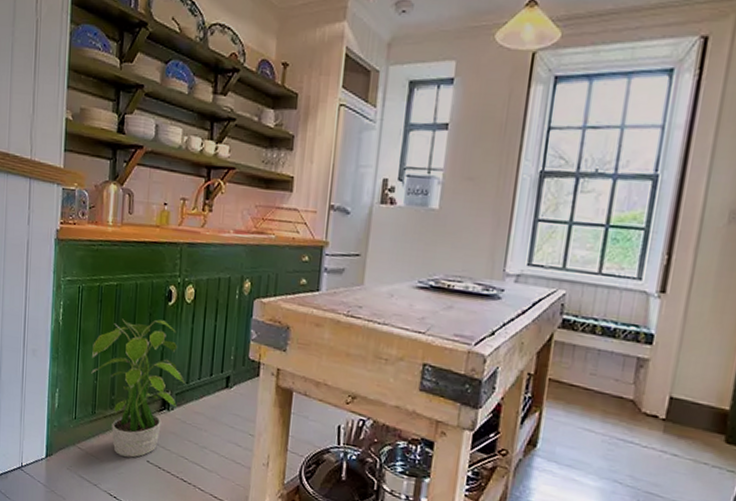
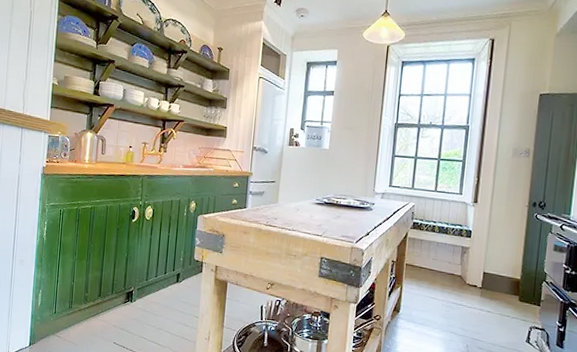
potted plant: present [91,319,185,458] -> none [69,233,145,341]

